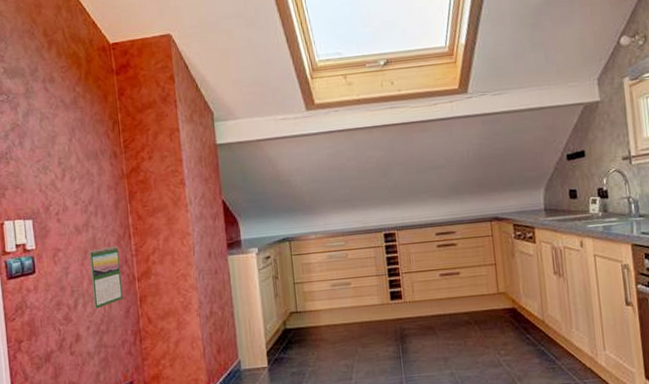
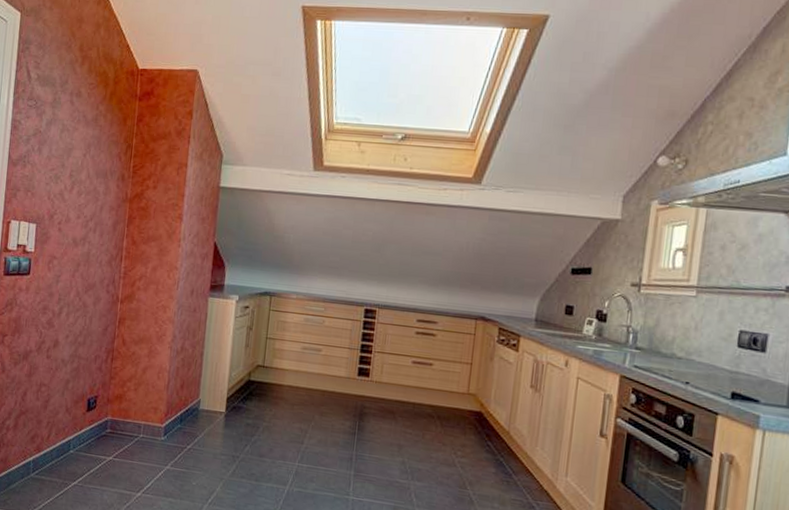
calendar: present [89,245,124,309] -> none [75,263,109,321]

